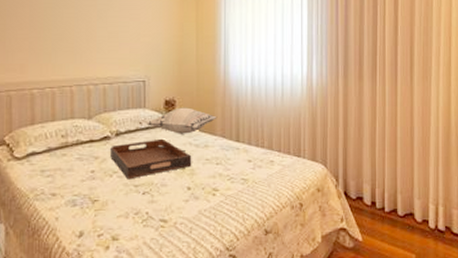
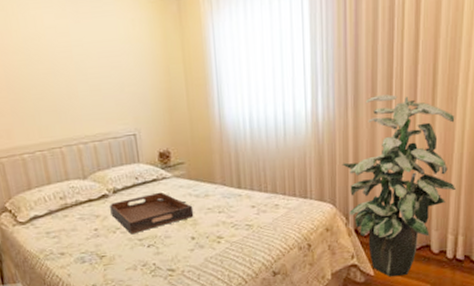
decorative pillow: present [146,107,217,134] -> none [143,157,216,186]
indoor plant: none [333,68,435,243] -> present [342,94,457,276]

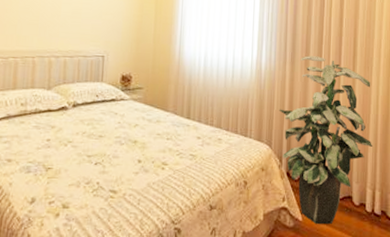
serving tray: present [110,192,194,235] -> none [66,112,144,150]

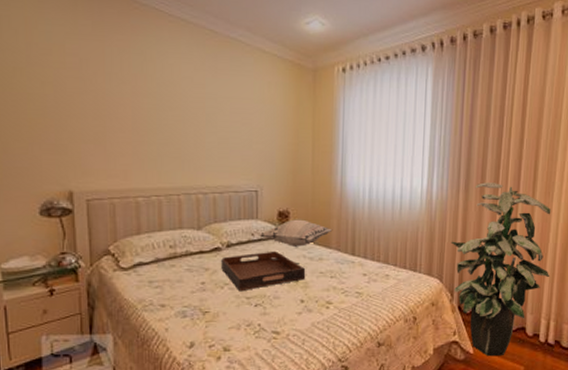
serving tray: none [66,112,144,150] -> present [221,251,306,292]
decorative pillow: none [103,83,171,109] -> present [259,219,333,247]

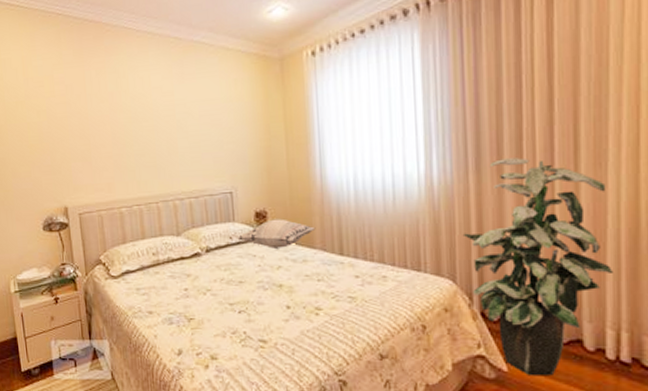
serving tray: present [221,251,306,292] -> none [202,254,290,298]

